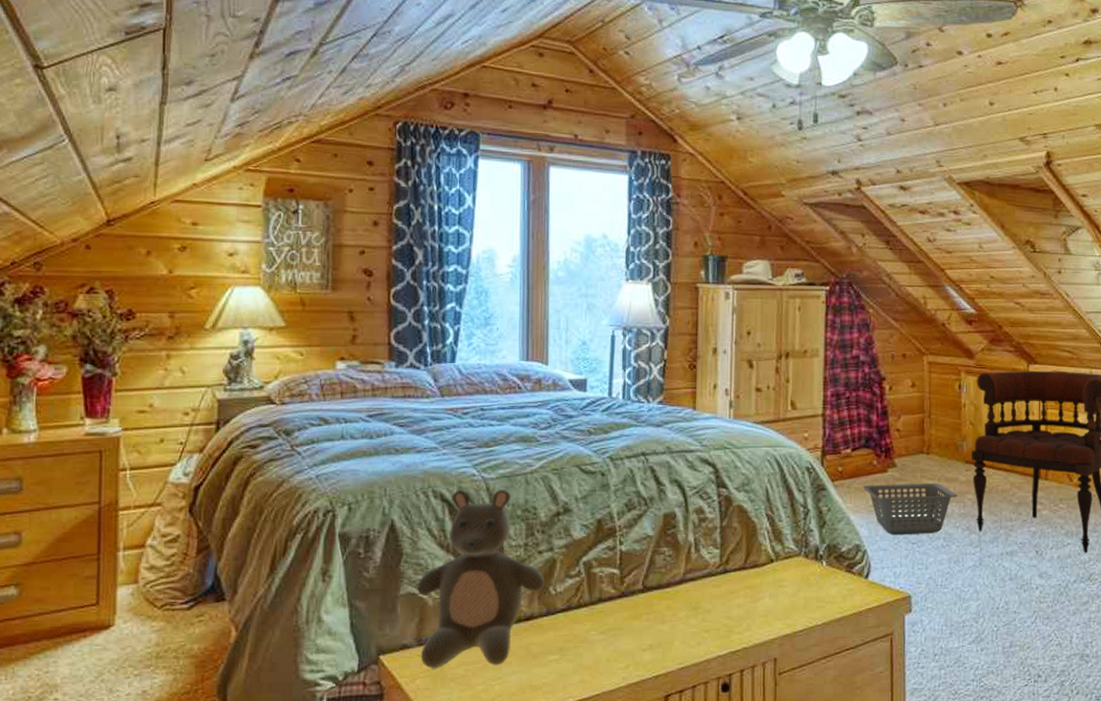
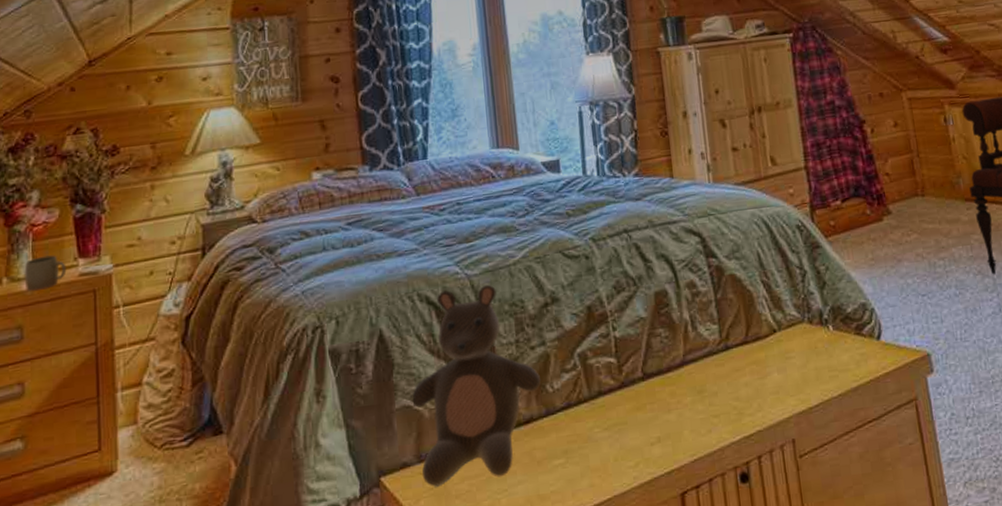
mug: none [26,411,72,446] -> present [24,255,67,292]
laundry basket: present [862,482,958,534] -> none [859,226,963,288]

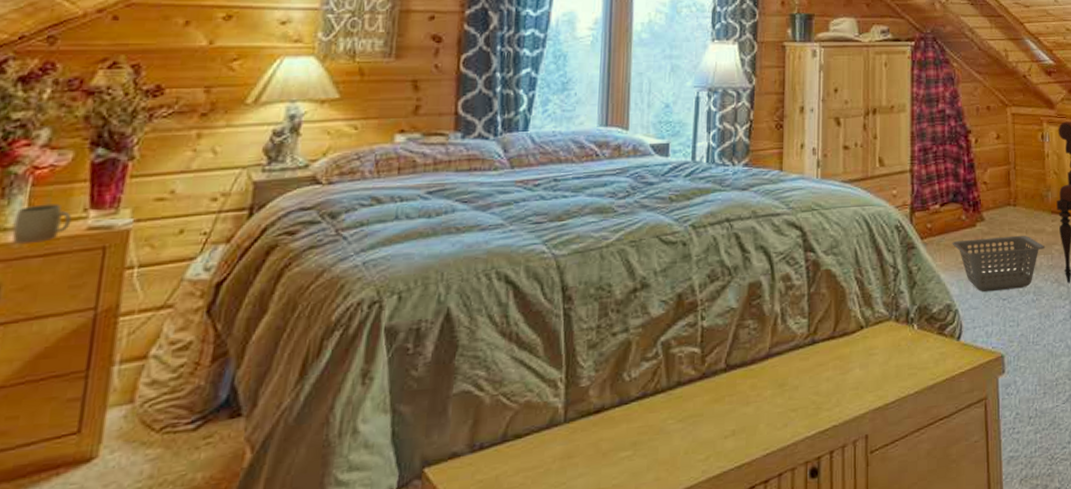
stuffed bear: present [410,284,542,487] -> none [471,266,619,479]
laundry basket: none [859,226,963,288] -> present [952,235,1046,292]

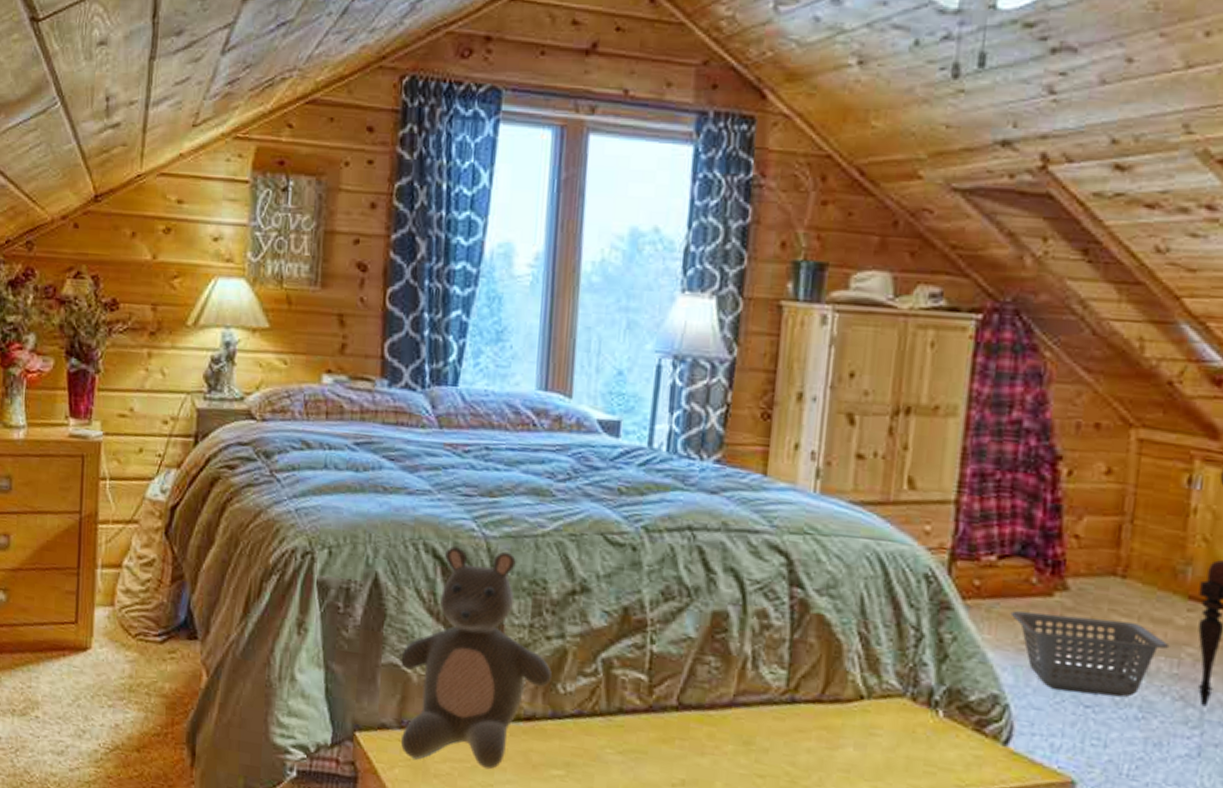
mug: present [12,203,72,245] -> none [16,406,57,444]
stuffed bear: none [471,266,619,479] -> present [399,546,553,770]

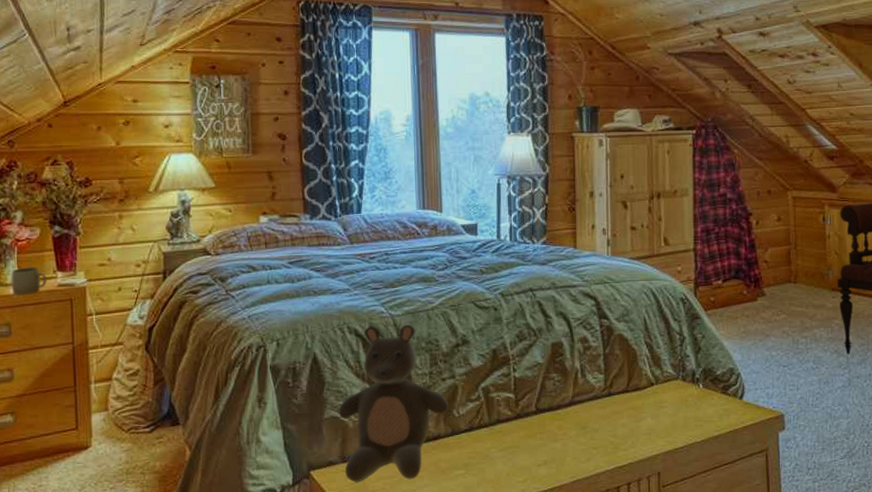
mug: none [16,406,57,444] -> present [11,267,47,296]
laundry basket: present [1010,611,1170,698] -> none [734,309,826,358]

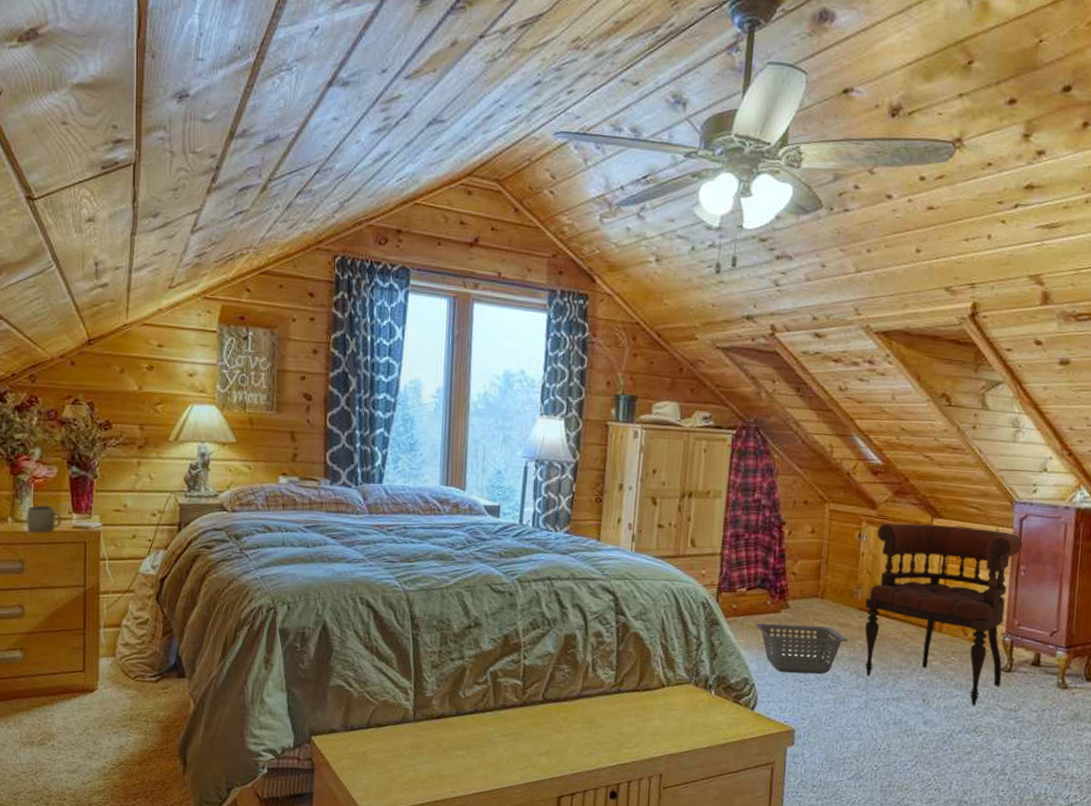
stuffed bear: present [338,324,450,483] -> none [344,599,456,755]
laundry basket: none [734,309,826,358] -> present [755,623,849,674]

